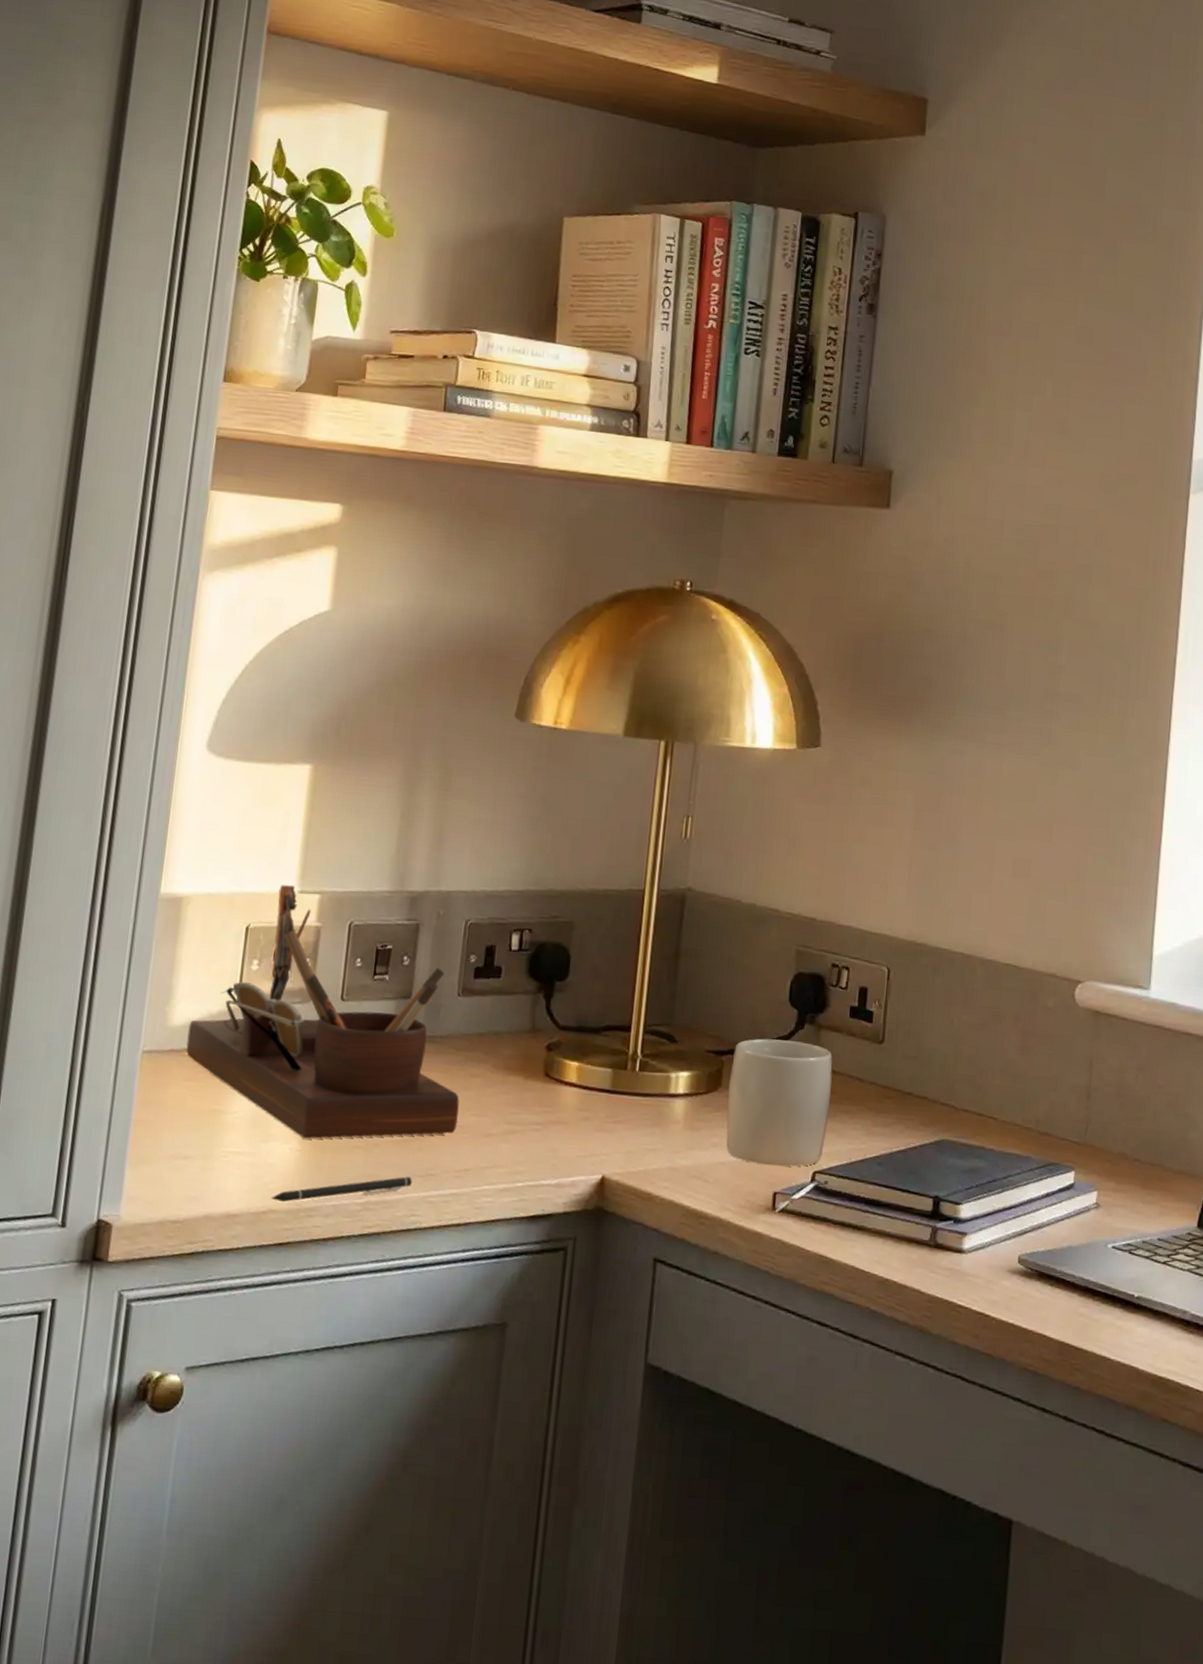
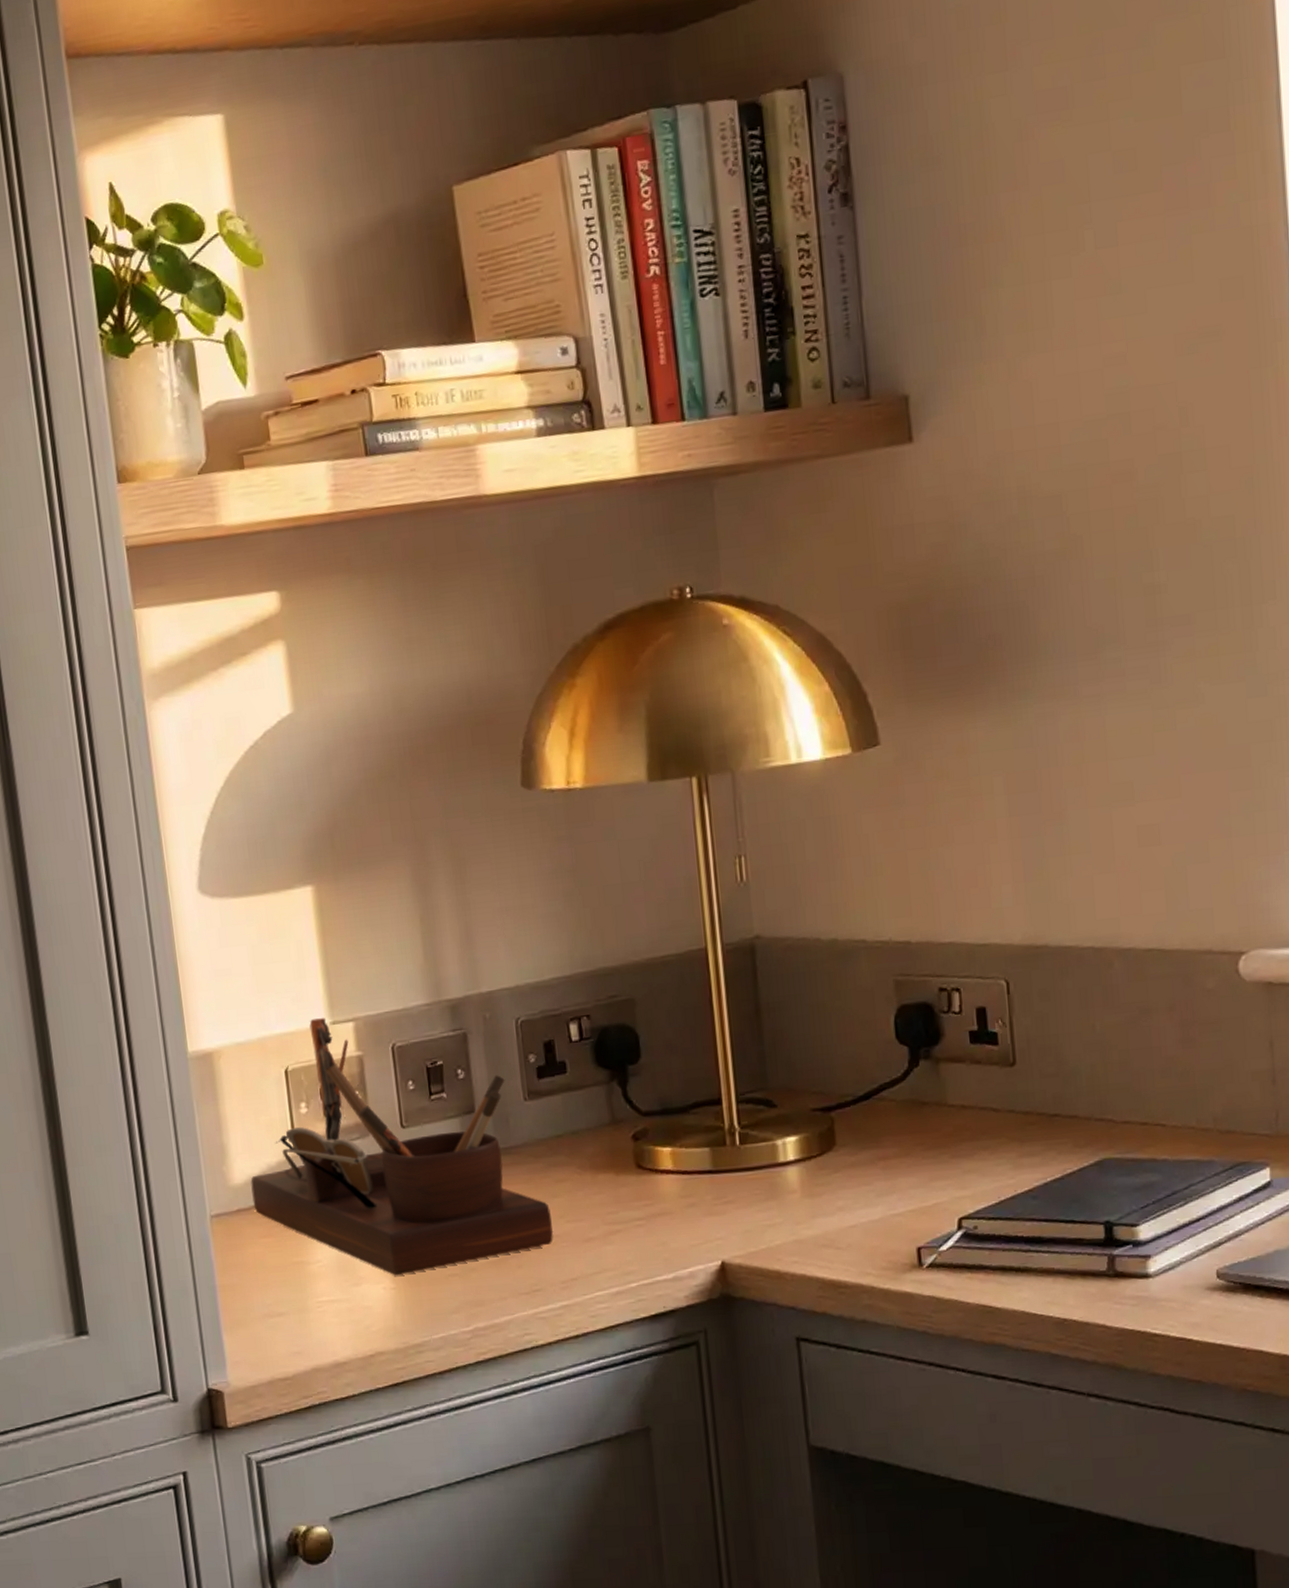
pen: present [270,1176,412,1203] -> none [375,1296,518,1343]
mug: present [726,1038,833,1167] -> none [843,1080,966,1221]

